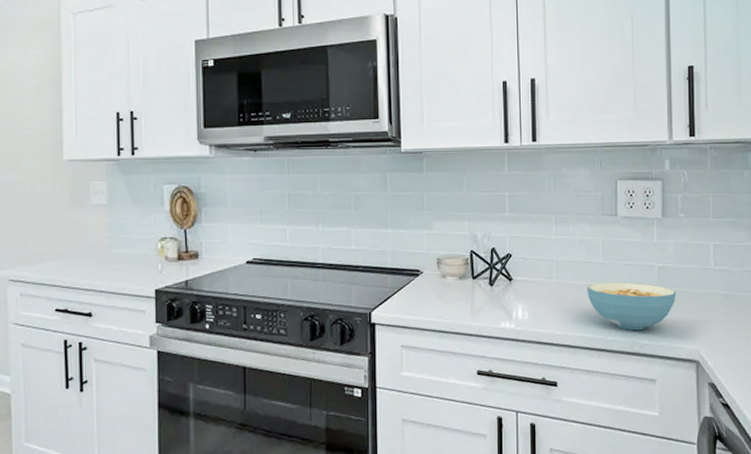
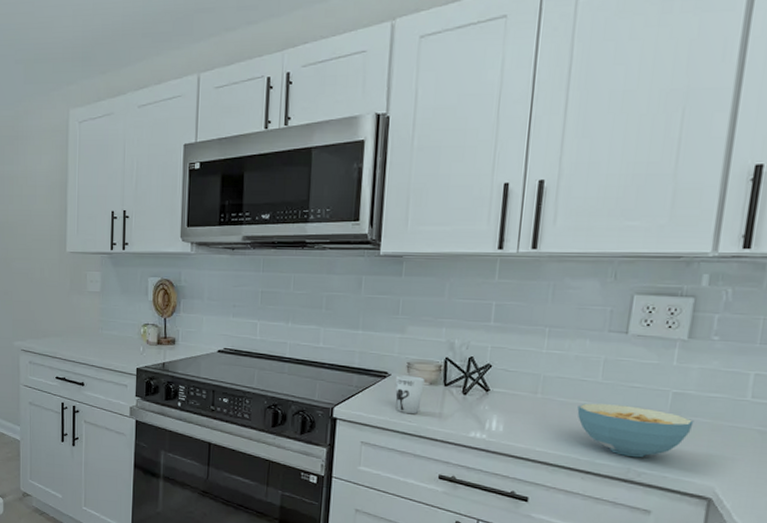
cup: none [427,271,455,310] -> present [395,375,425,414]

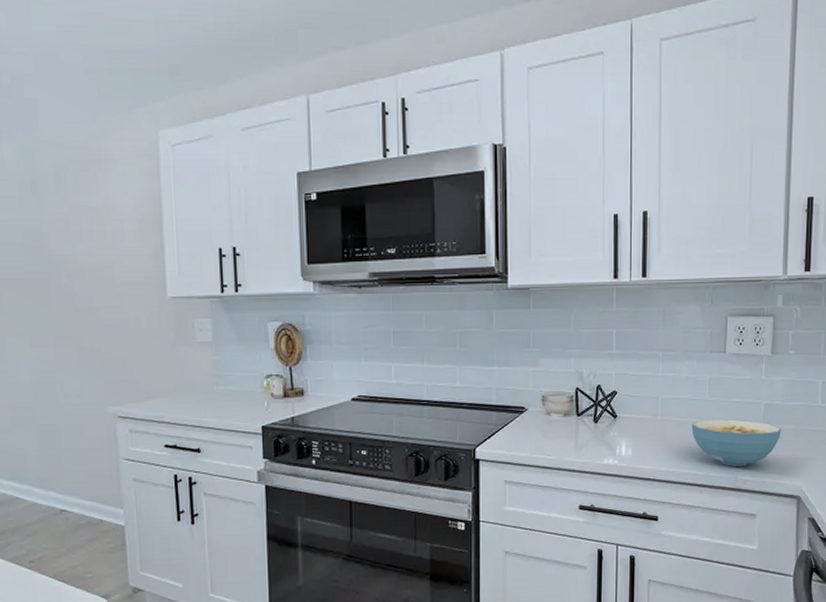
cup: present [395,375,425,414] -> none [532,408,559,447]

